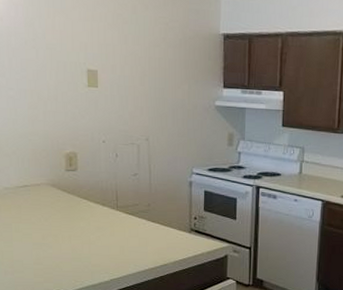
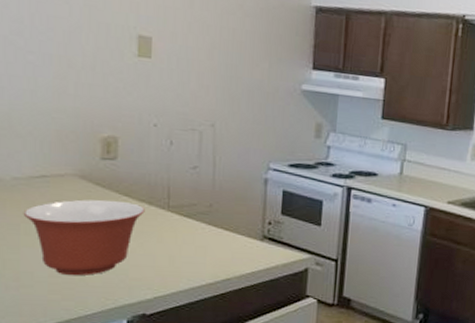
mixing bowl: none [13,203,100,263] -> present [23,199,145,276]

